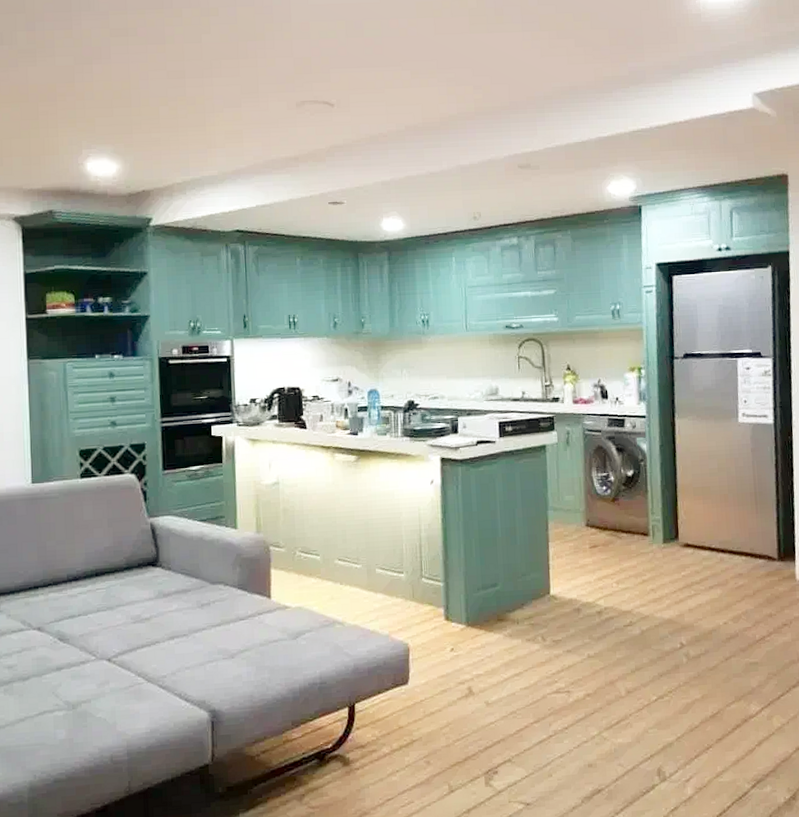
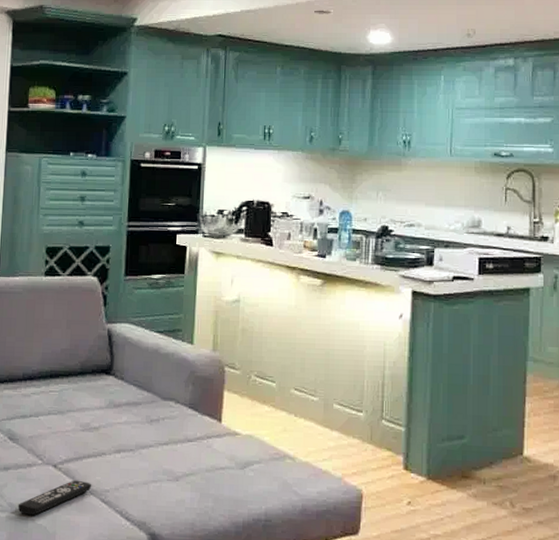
remote control: none [74,670,149,711] -> present [18,480,92,516]

